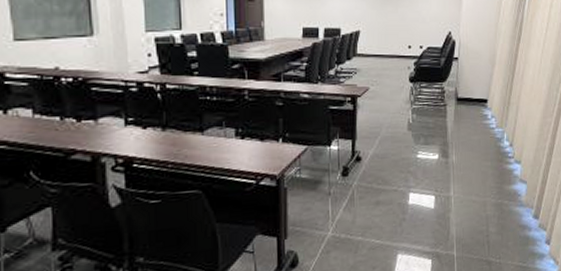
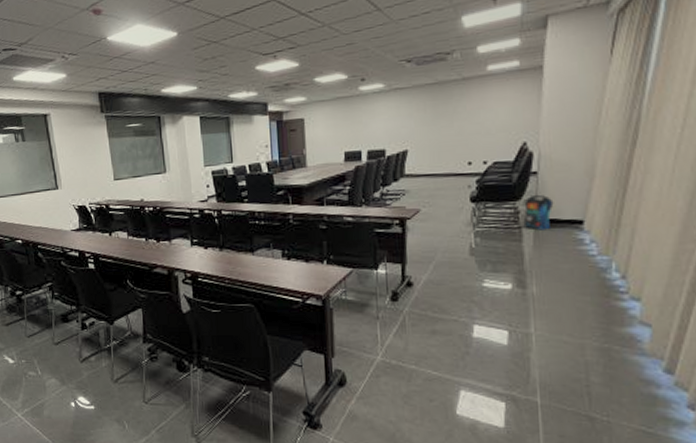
pouch: none [447,77,469,108] -> present [523,194,554,231]

